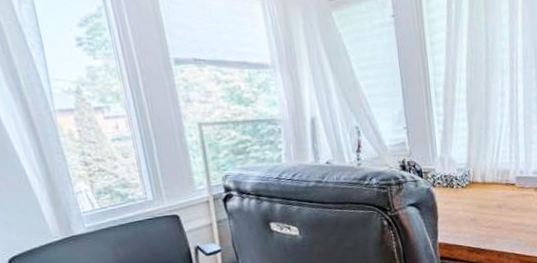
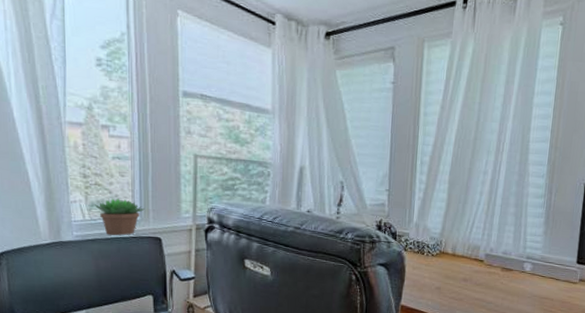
succulent plant: none [101,181,156,221] -> present [94,198,145,236]

